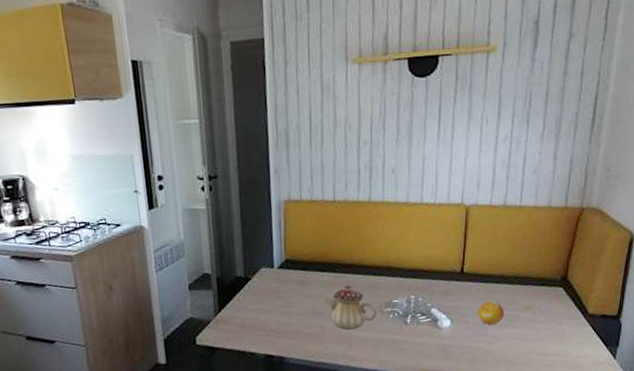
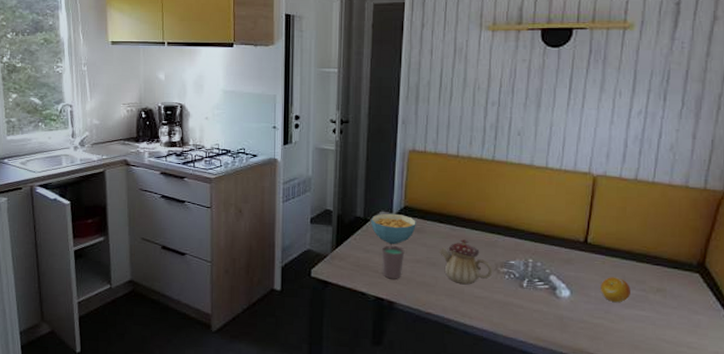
cereal bowl: none [252,268,299,300] -> present [371,213,416,244]
cup: none [267,300,290,335] -> present [382,245,405,279]

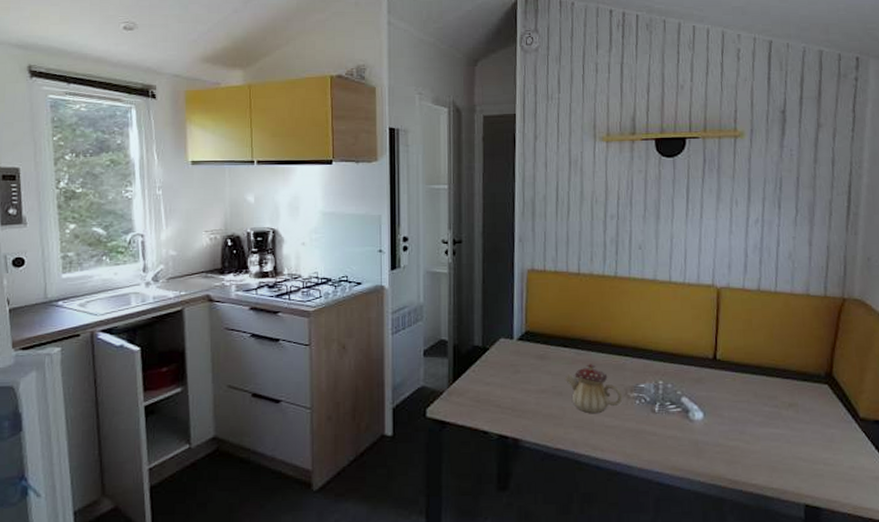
cereal bowl: present [371,213,416,244] -> none [490,340,539,374]
cup: present [382,245,405,279] -> none [504,375,529,413]
fruit: present [601,277,630,303] -> none [733,394,763,422]

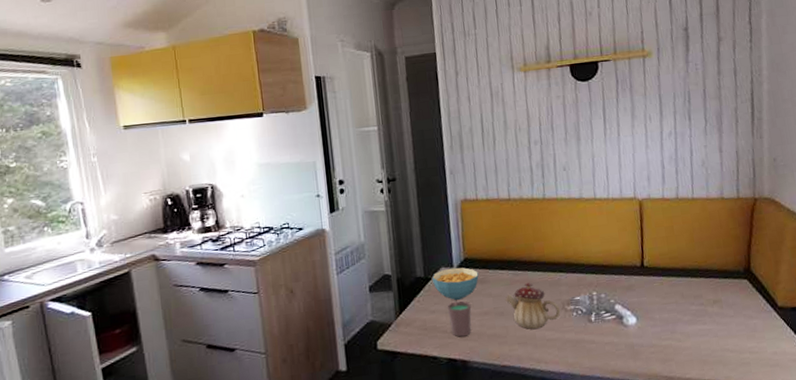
cereal bowl: none [490,340,539,374] -> present [432,267,479,300]
cup: none [504,375,529,413] -> present [448,300,472,337]

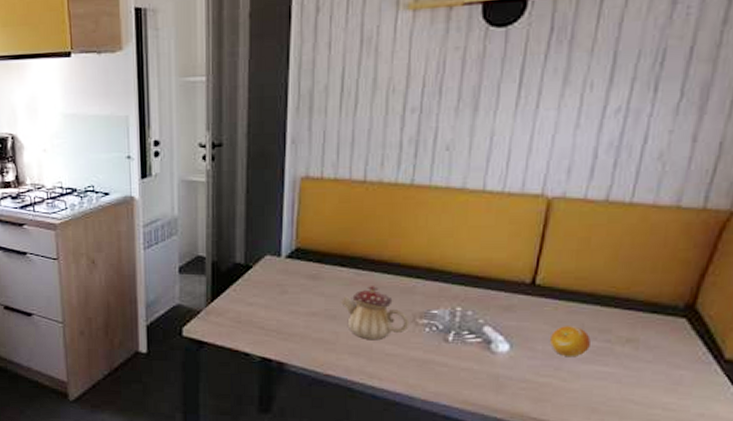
cereal bowl: present [432,267,479,300] -> none [254,257,311,294]
cup: present [448,300,472,337] -> none [269,296,297,336]
fruit: none [663,295,691,322] -> present [550,326,591,358]

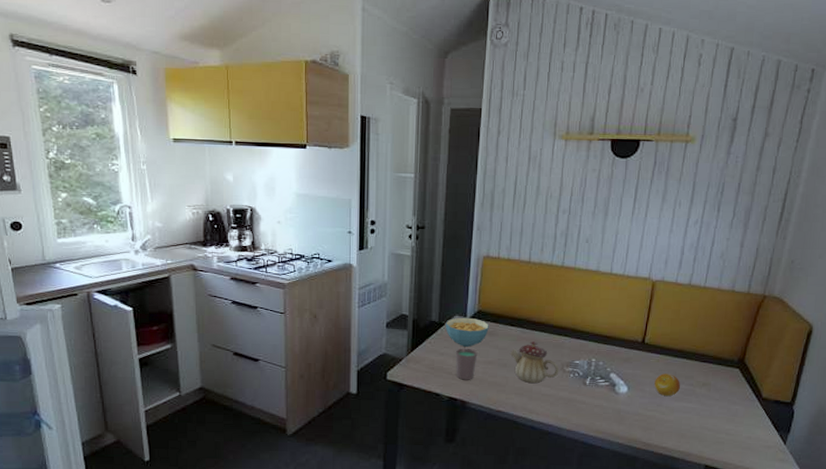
cereal bowl: none [254,257,311,294] -> present [446,317,489,347]
cup: none [269,296,297,336] -> present [456,348,478,380]

